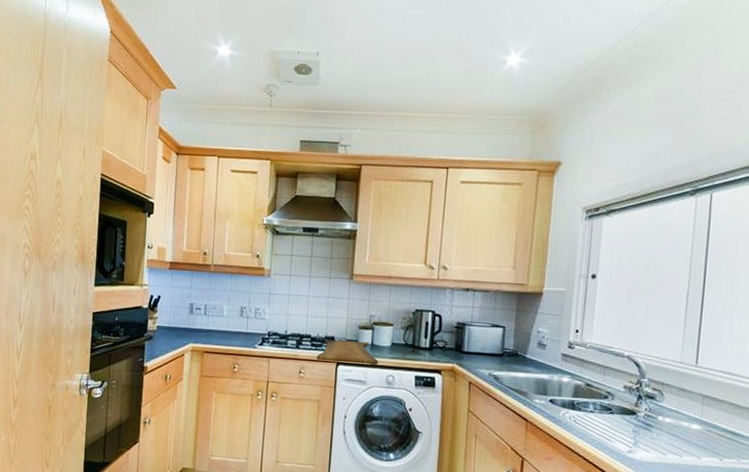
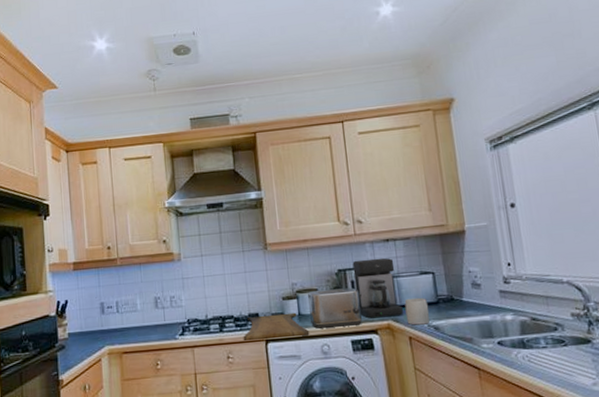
toaster: none [381,325,434,363] -> present [308,288,363,329]
coffee maker: none [428,303,470,361] -> present [352,258,403,319]
mug: none [470,346,493,373] -> present [404,297,430,326]

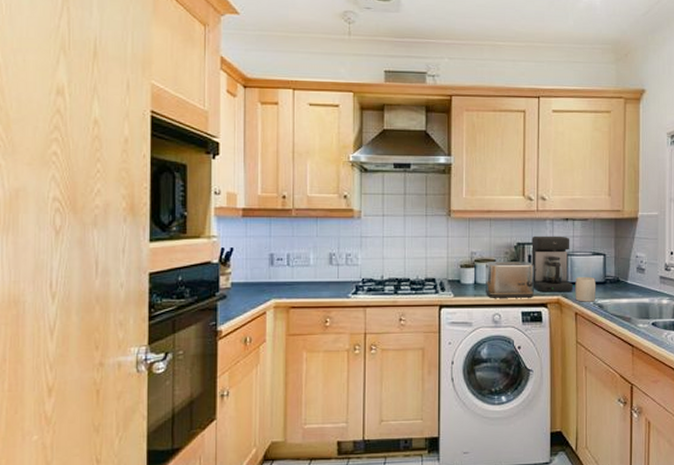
cutting board: present [243,312,310,342] -> none [417,281,483,305]

